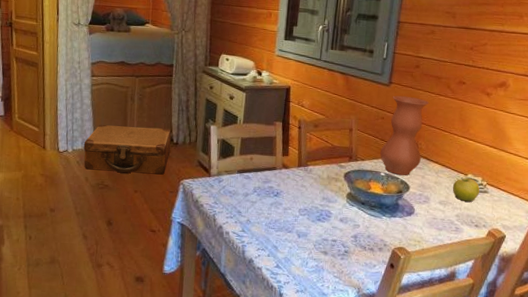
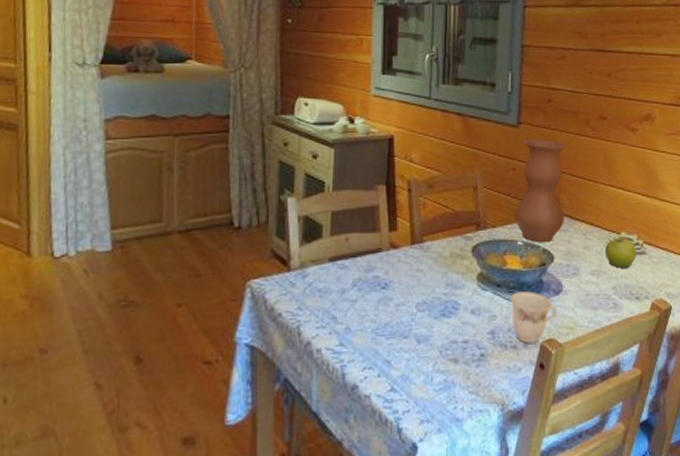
suitcase: present [83,124,171,175] -> none [94,207,231,280]
teacup: none [371,210,408,249] -> present [510,291,557,344]

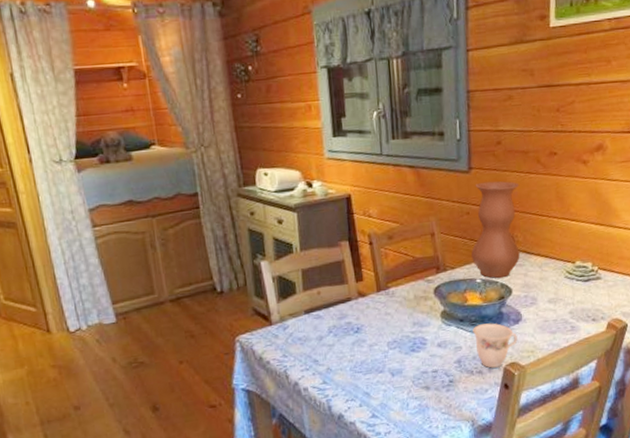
fruit: present [604,237,637,269] -> none [560,266,592,295]

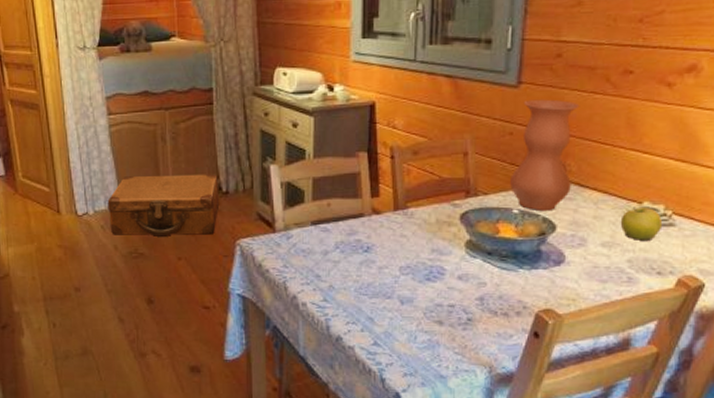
suitcase: none [100,275,216,348] -> present [107,174,220,236]
teacup: present [473,323,518,368] -> none [502,261,557,312]
fruit: none [560,266,592,295] -> present [620,207,663,242]

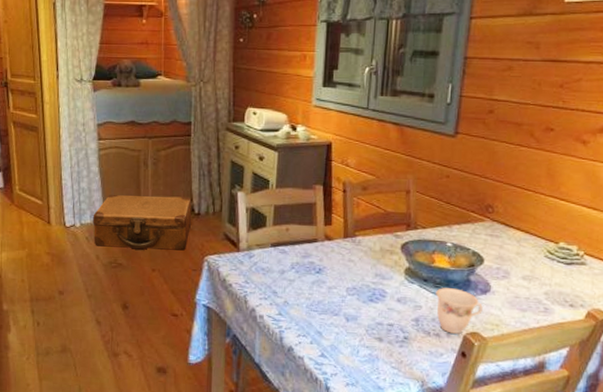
teacup: none [502,261,557,312] -> present [436,288,483,334]
vase: present [510,99,580,210] -> none [445,148,508,245]
fruit: present [620,207,663,242] -> none [539,246,576,277]

